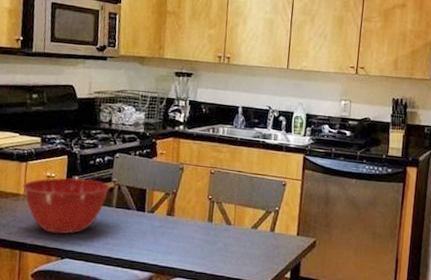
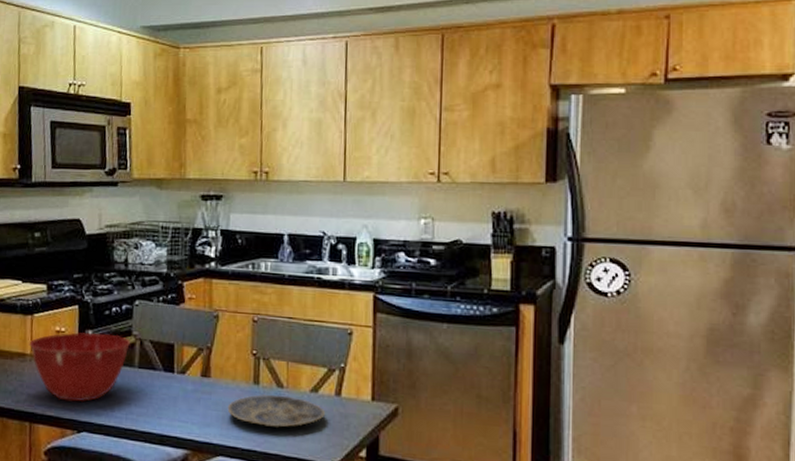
plate: none [186,230,262,256] -> present [227,395,325,429]

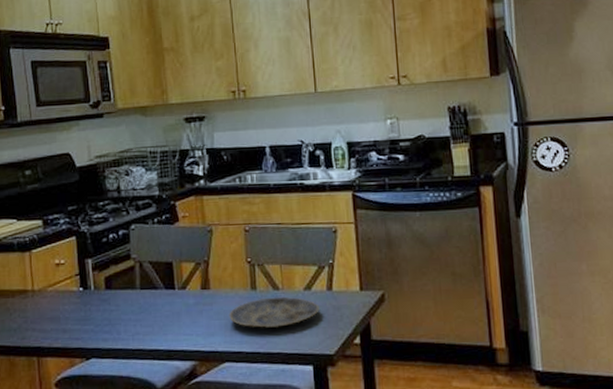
mixing bowl: present [29,332,130,403] -> none [29,259,130,331]

